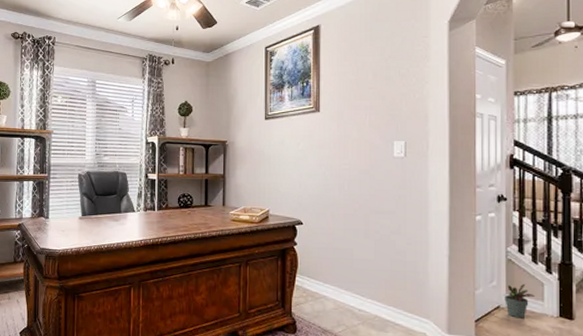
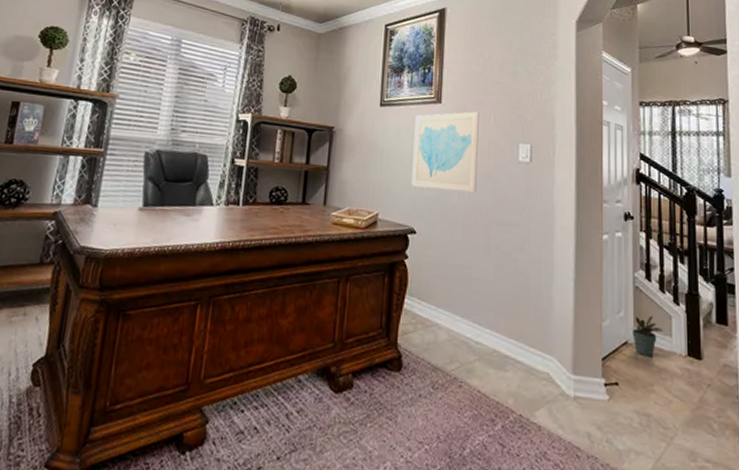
wall art: none [296,116,355,187] -> present [411,111,479,192]

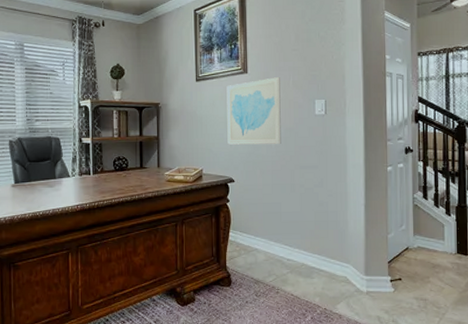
potted plant: present [631,315,663,357] -> none [411,226,437,257]

